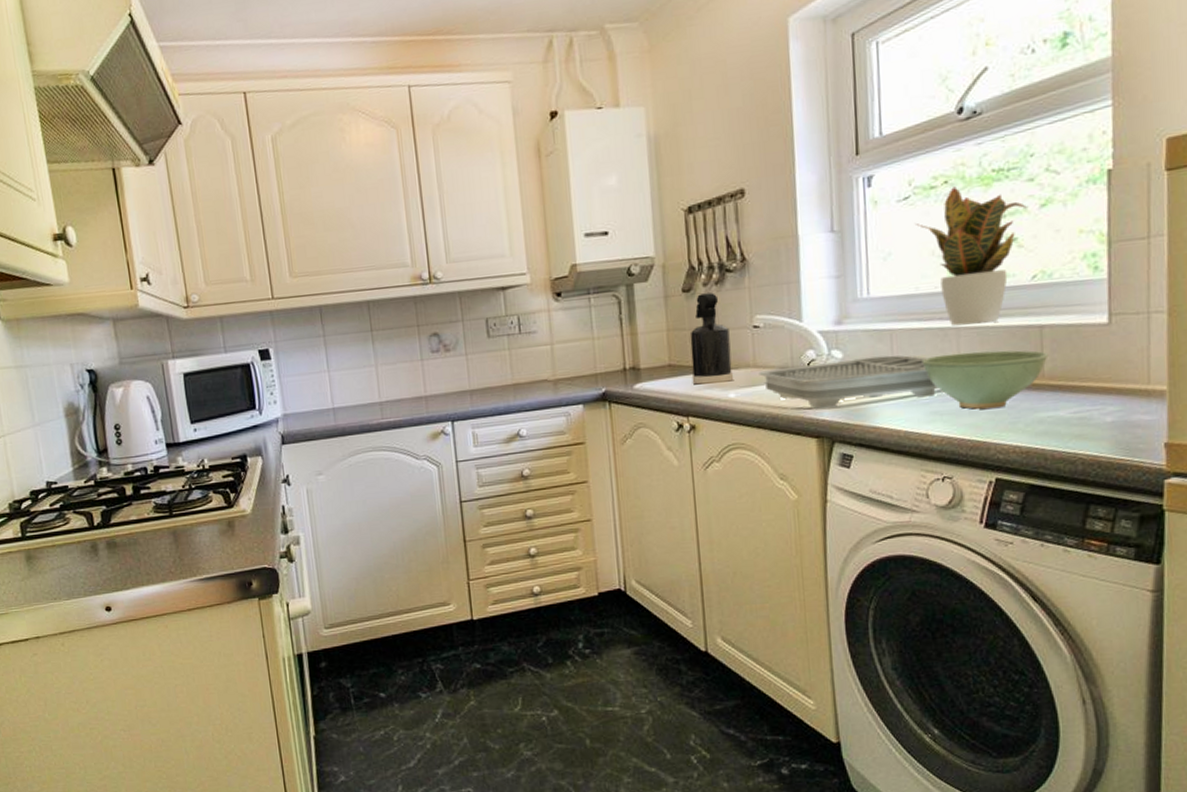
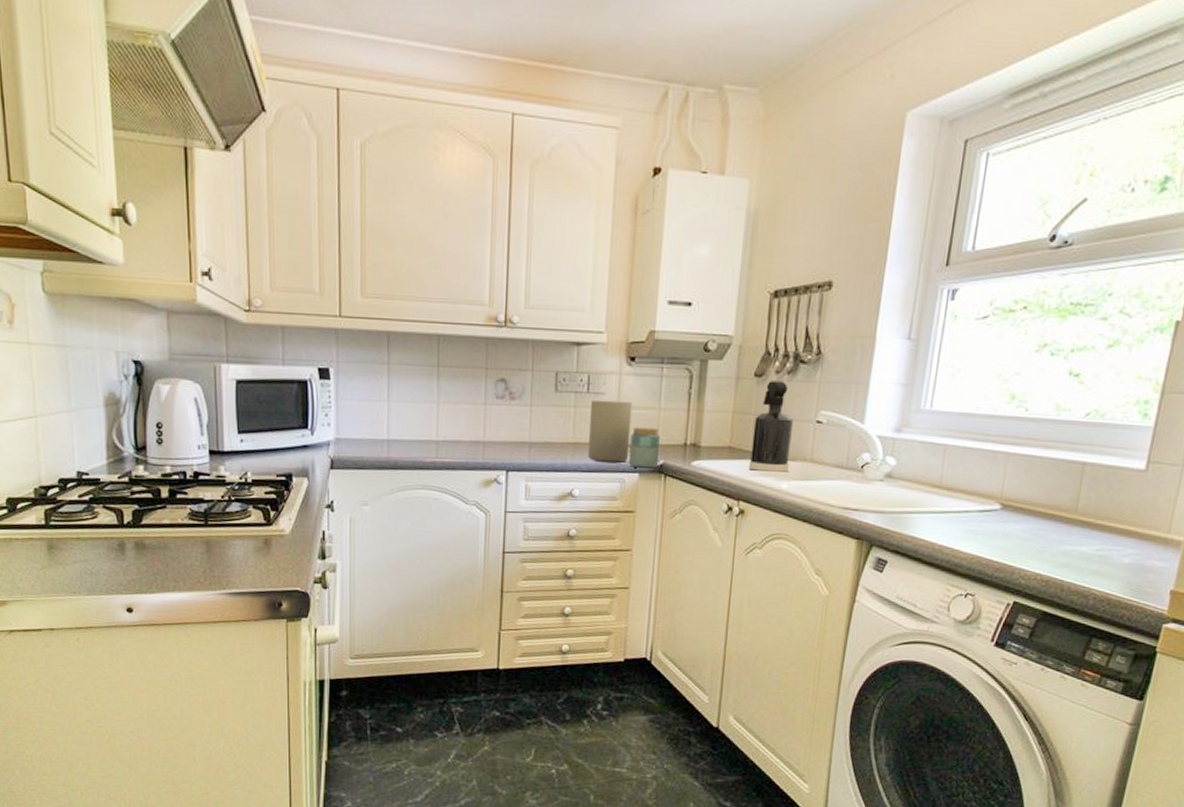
canister: none [525,335,571,399] -> present [588,400,633,463]
peanut butter: none [568,357,600,400] -> present [628,427,661,470]
dish rack: present [758,355,939,408] -> none [813,466,980,516]
potted plant: present [916,186,1029,326] -> none [989,313,1097,453]
bowl: present [921,350,1049,409] -> none [968,476,1085,535]

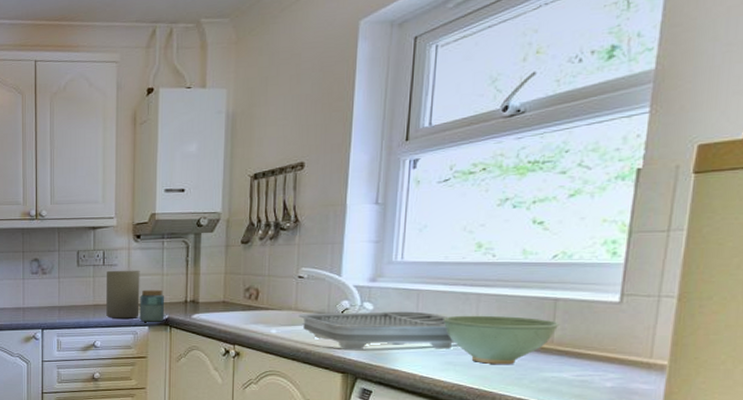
spray bottle: present [748,381,793,473] -> none [241,246,277,321]
dish rack: none [813,466,980,516] -> present [298,311,456,349]
bowl: none [968,476,1085,535] -> present [443,315,560,364]

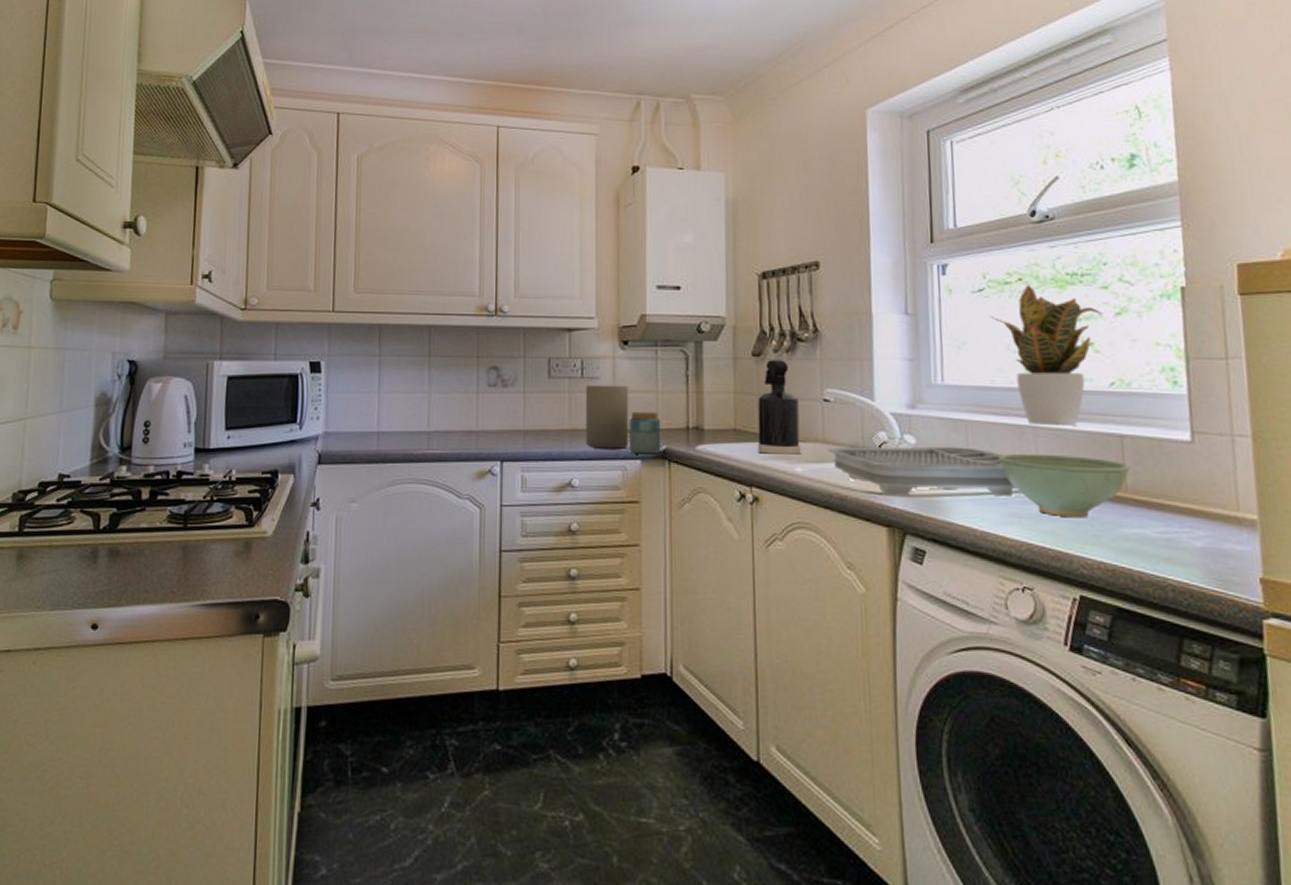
spray bottle: none [241,246,277,321] -> present [757,360,800,456]
potted plant: none [452,173,558,292] -> present [991,285,1104,425]

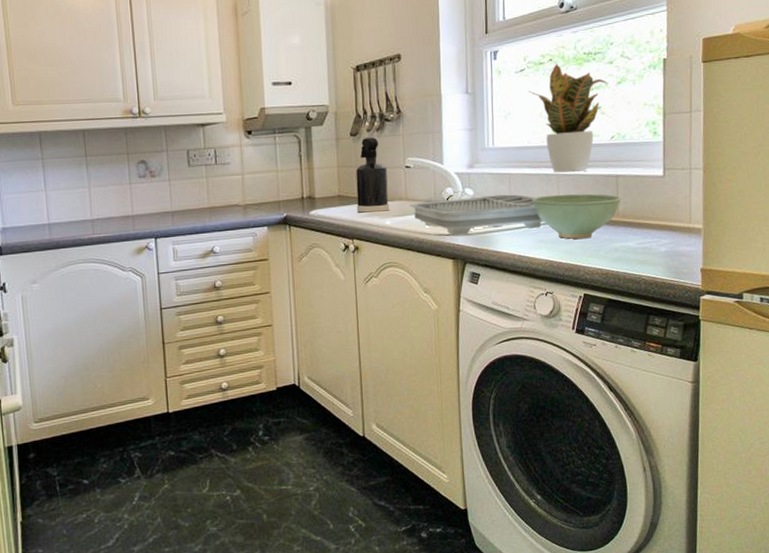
canister: present [586,384,629,449] -> none [220,167,257,221]
peanut butter: present [629,411,661,456] -> none [256,187,282,223]

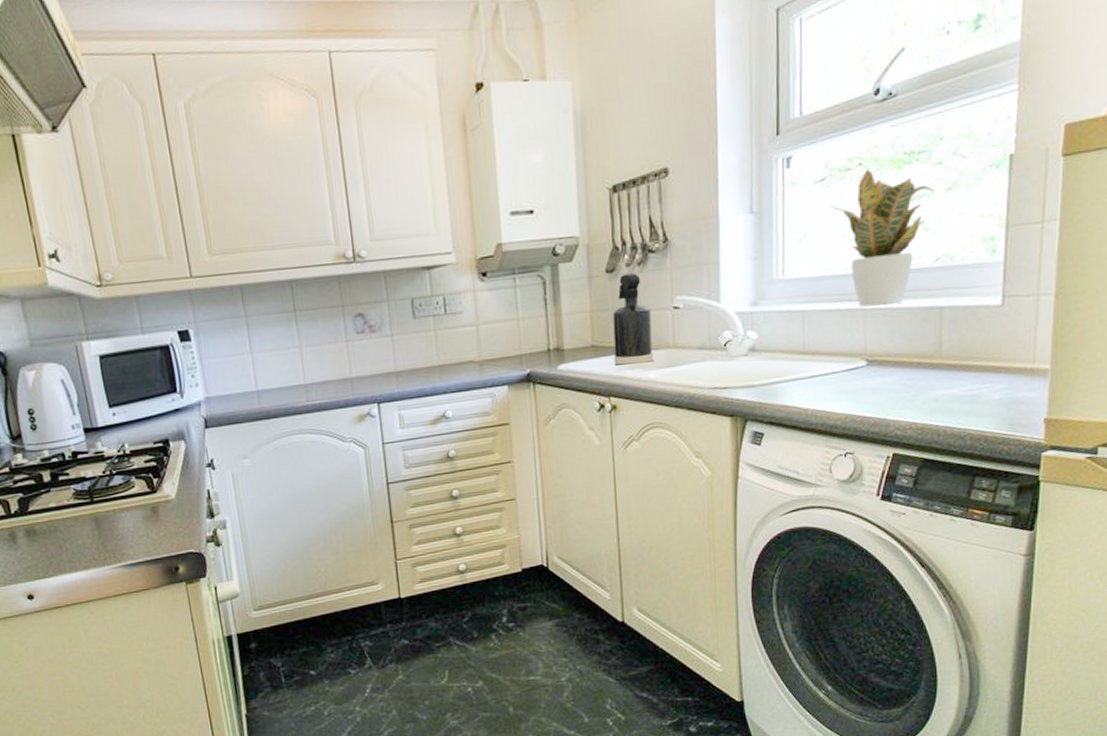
dish rack: present [409,194,544,235] -> none [678,336,846,388]
bowl: present [532,193,622,239] -> none [830,331,946,388]

